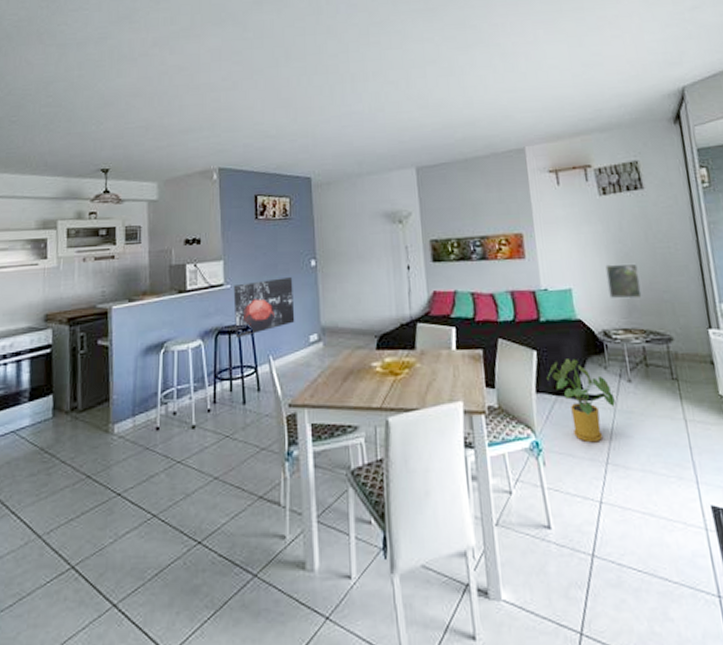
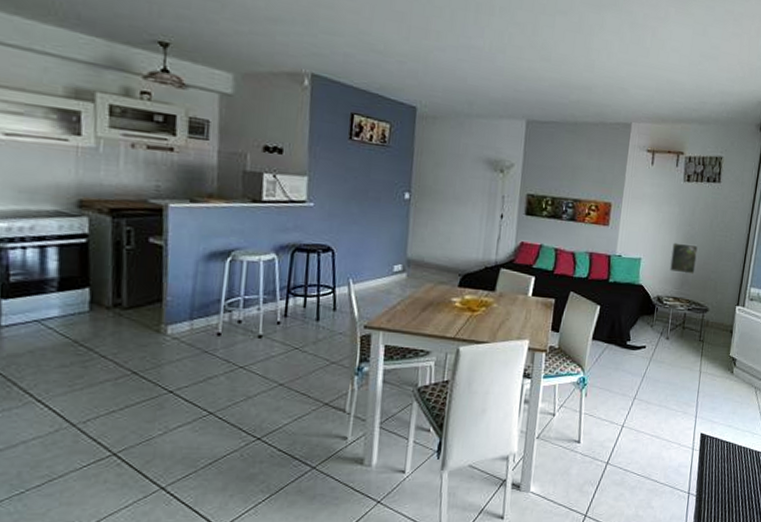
wall art: present [233,277,295,338] -> none [314,204,383,258]
house plant: present [547,359,615,443] -> none [603,315,653,382]

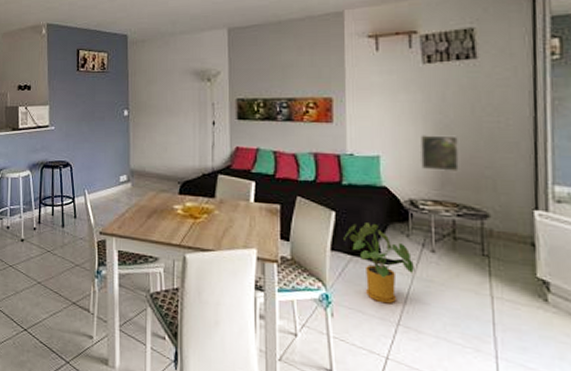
house plant: none [603,315,653,382] -> present [344,223,414,304]

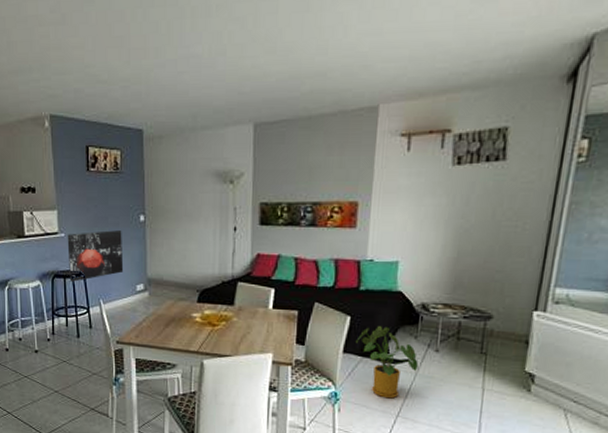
wall art: none [56,124,108,172] -> present [67,230,124,282]
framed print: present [419,135,459,172] -> none [436,240,476,276]

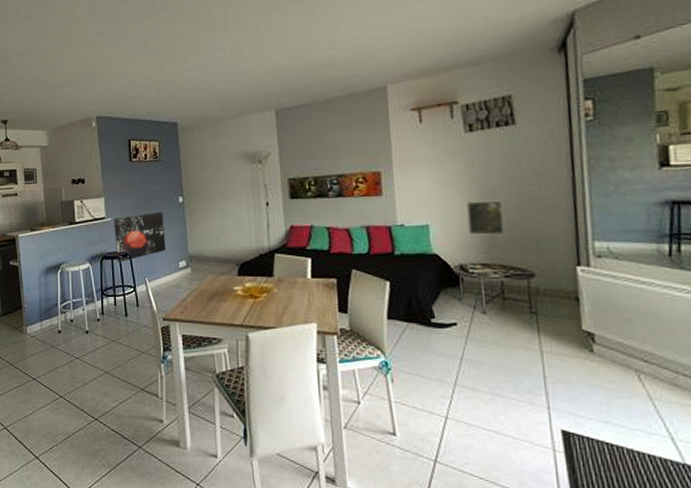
house plant: present [356,326,418,399] -> none [399,290,468,366]
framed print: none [436,240,476,276] -> present [466,200,505,235]

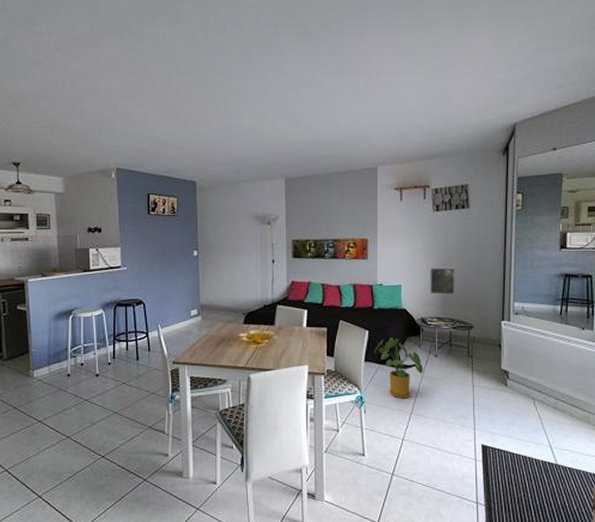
wall art: present [113,212,166,262] -> none [129,264,179,310]
house plant: none [399,290,468,366] -> present [374,338,423,399]

